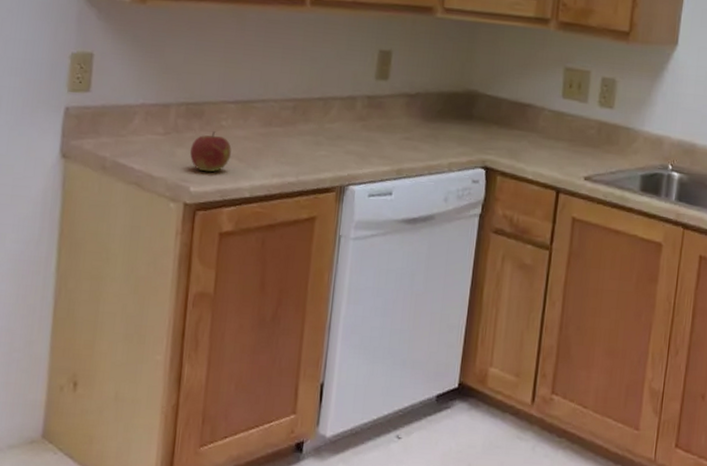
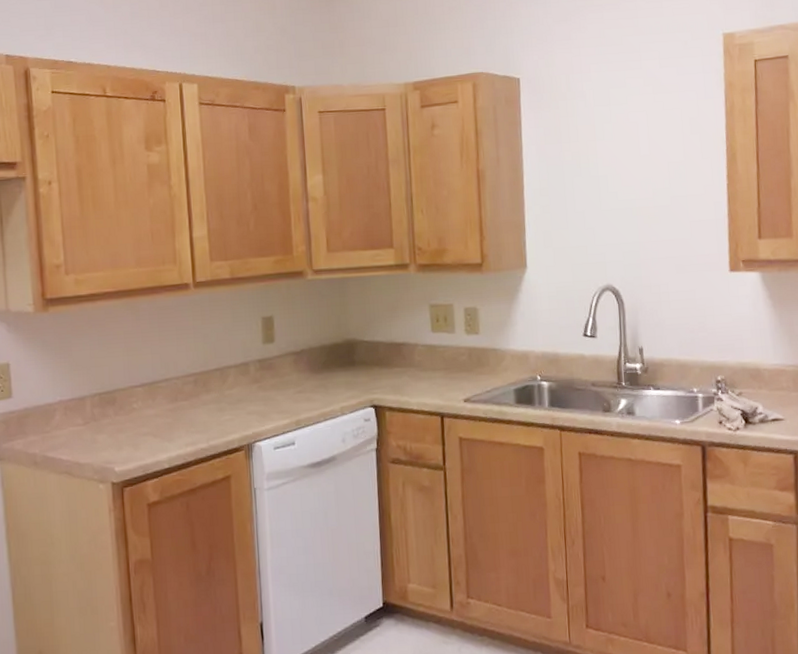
apple: present [190,131,232,173] -> none [109,414,146,452]

